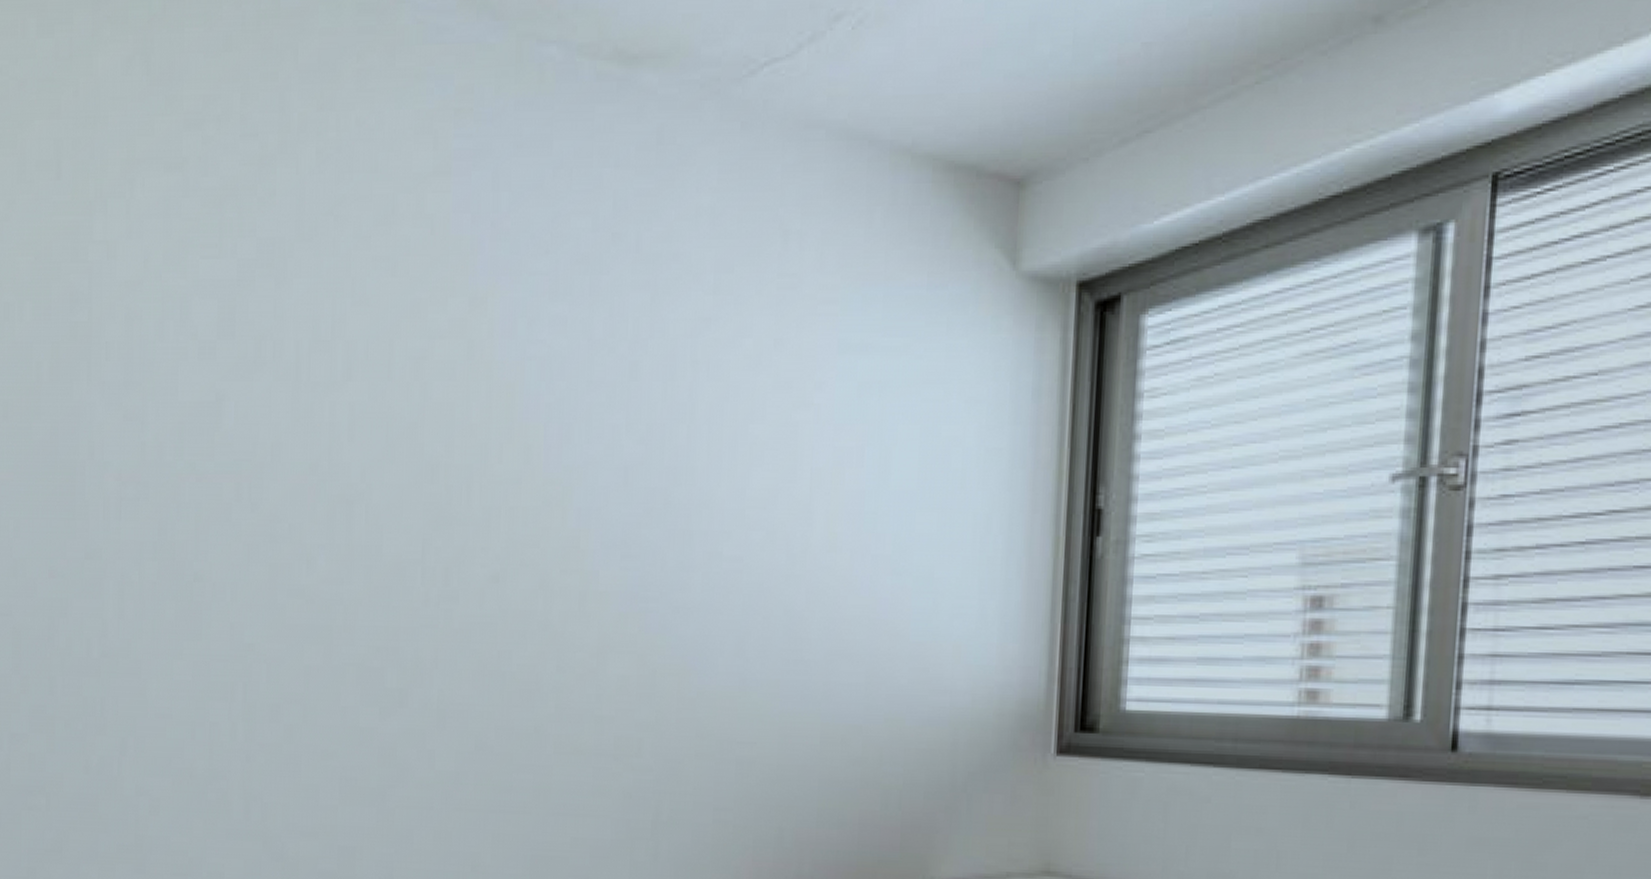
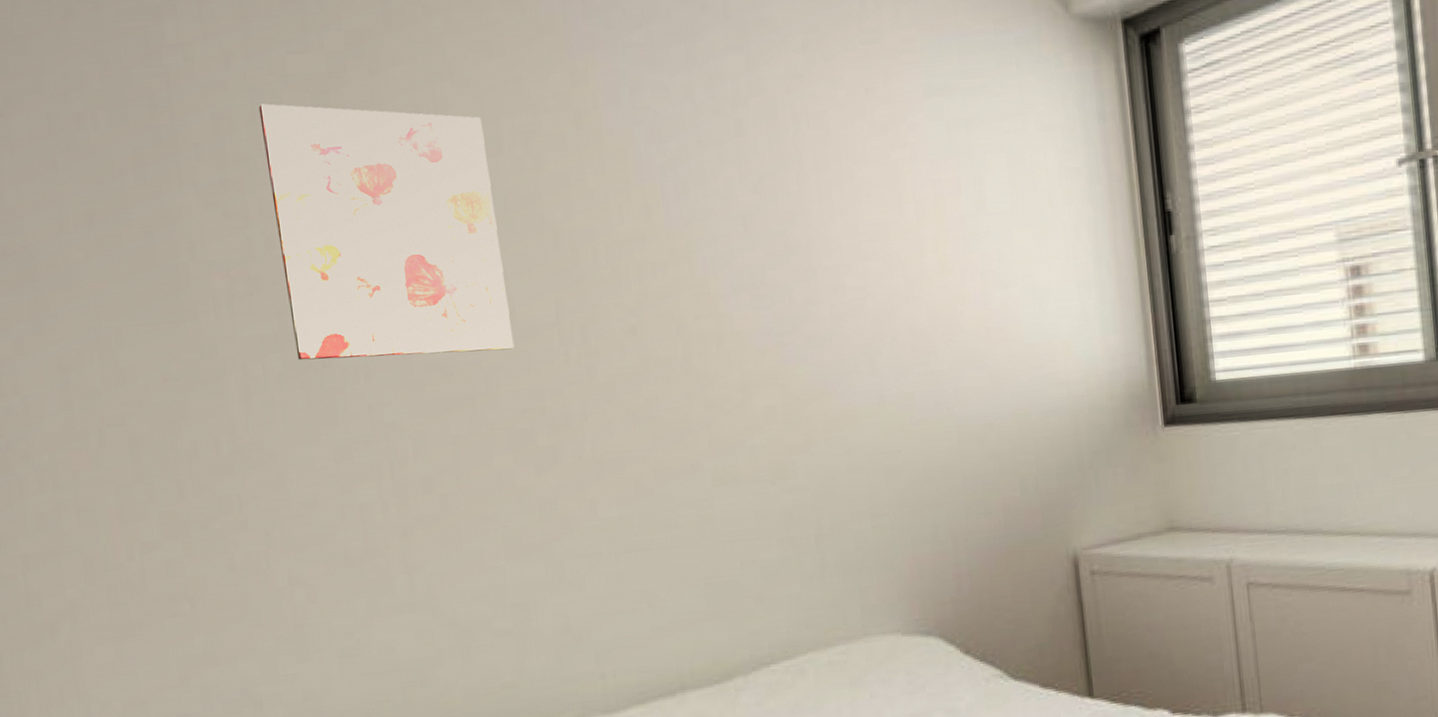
wall art: none [168,307,377,584] -> present [259,103,515,361]

